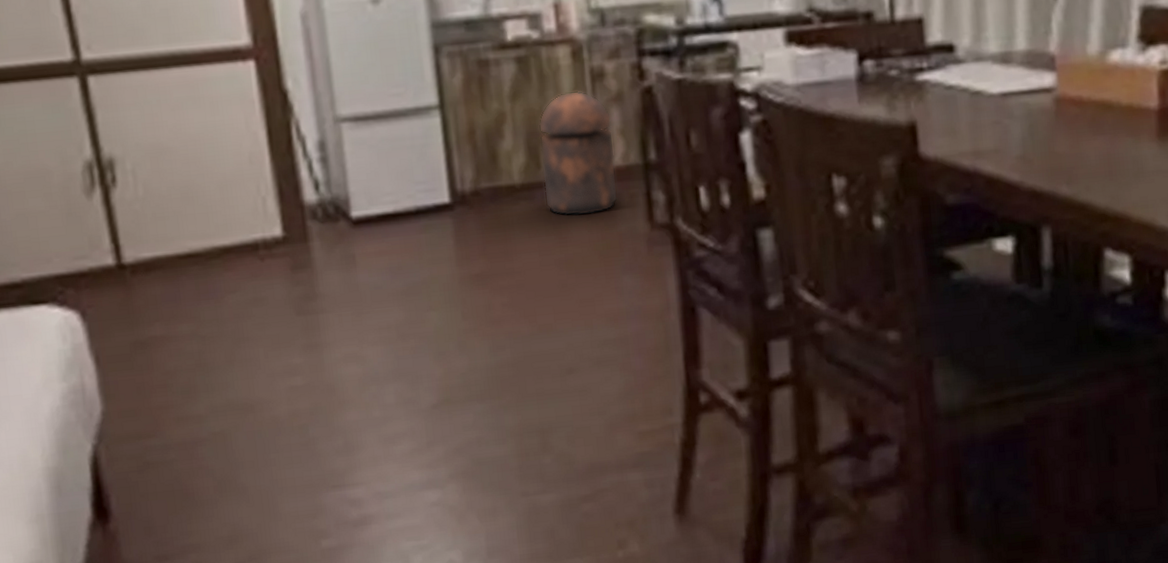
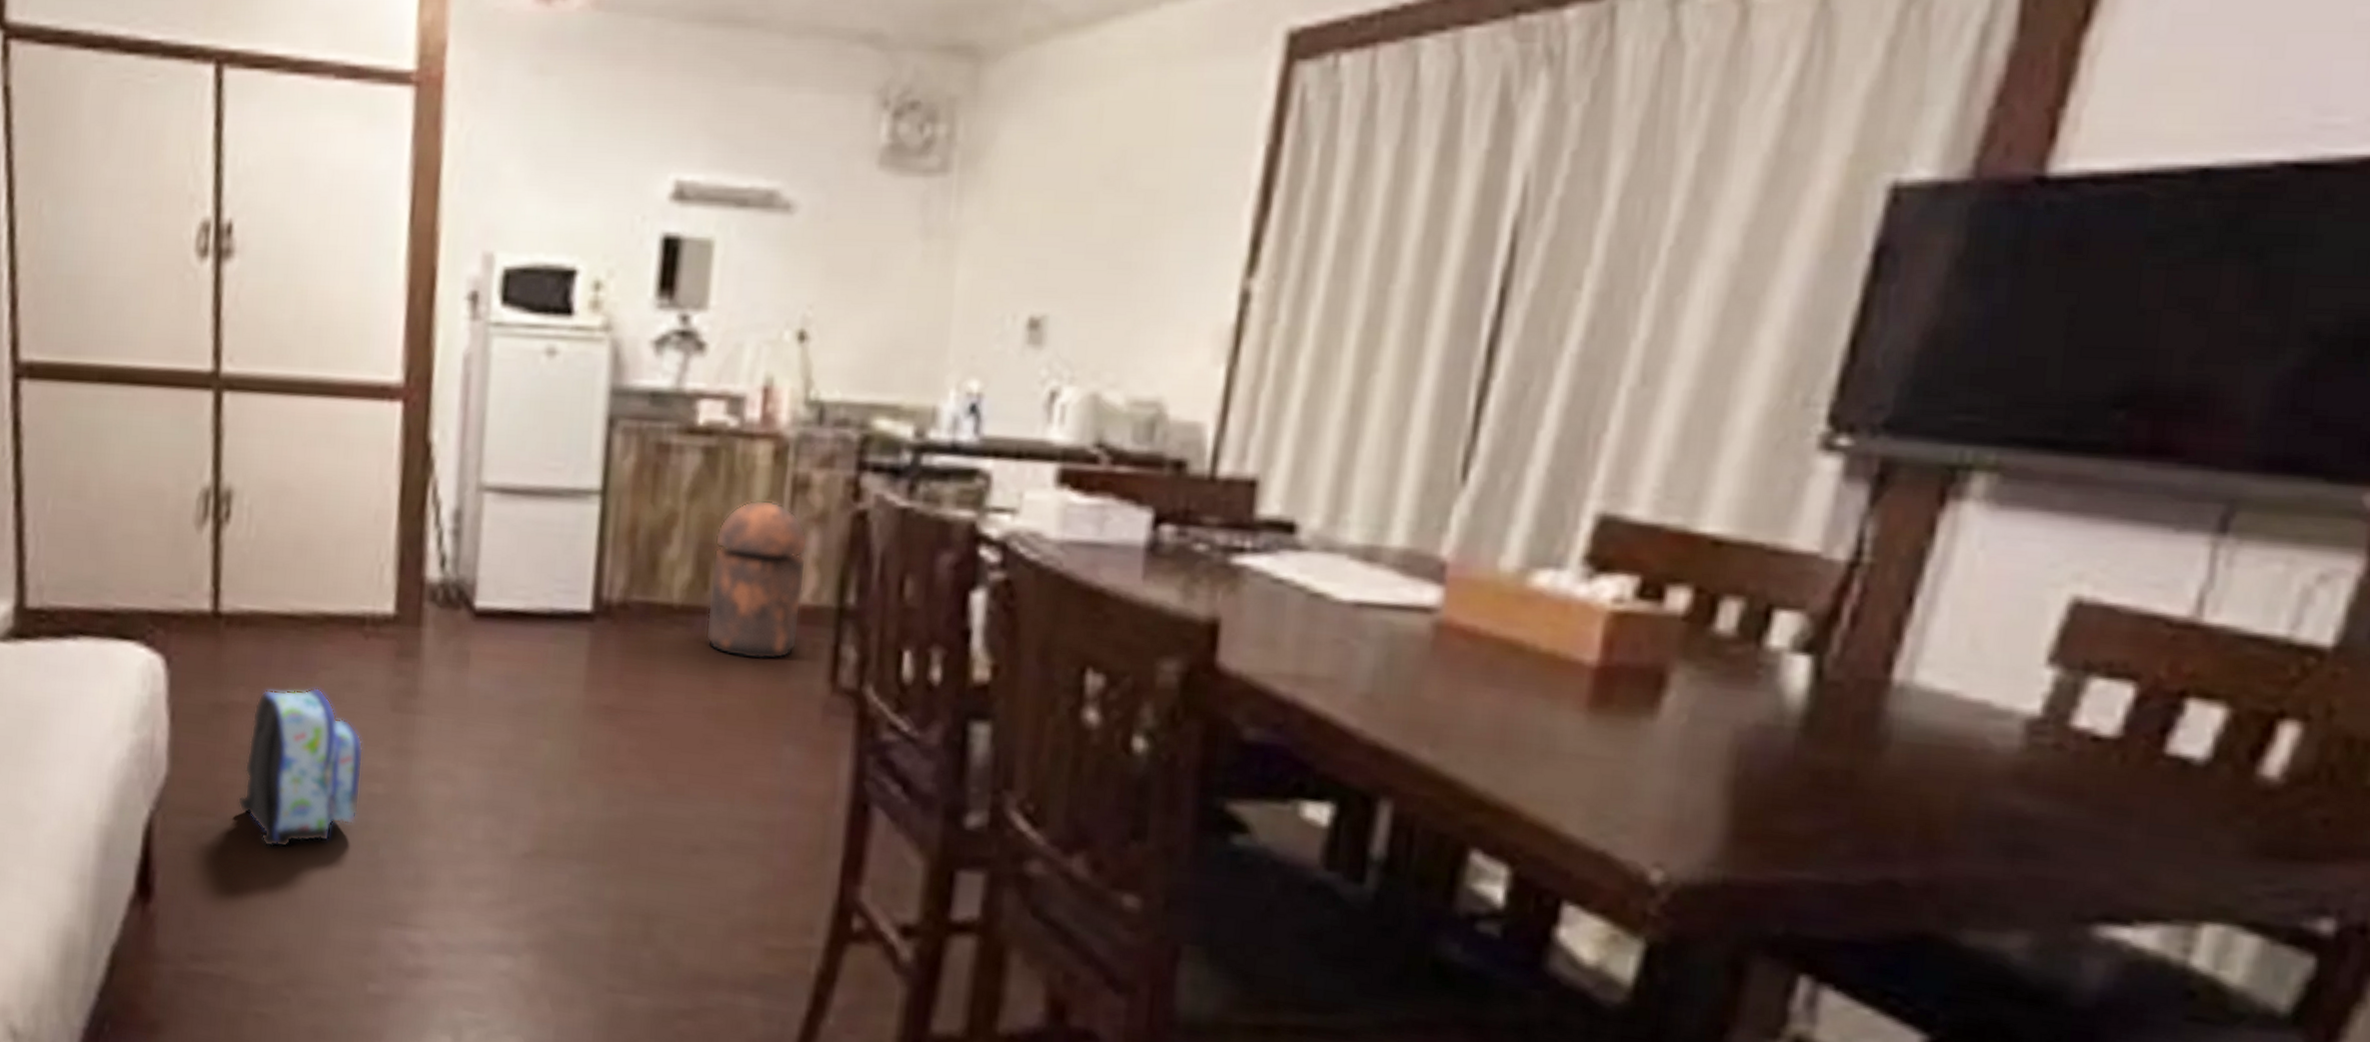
backpack: none [172,310,285,451] -> present [238,687,364,848]

